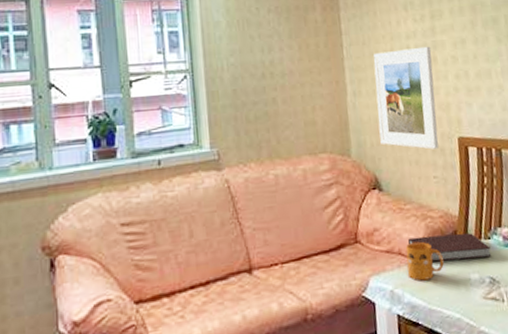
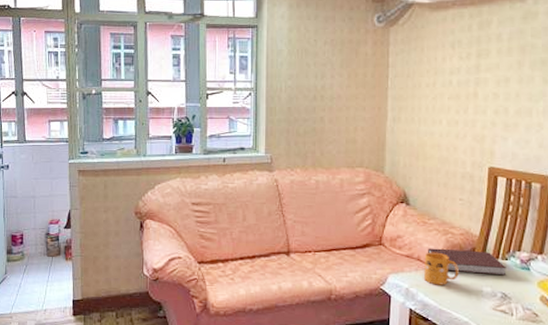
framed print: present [373,46,439,150] -> none [413,82,474,175]

